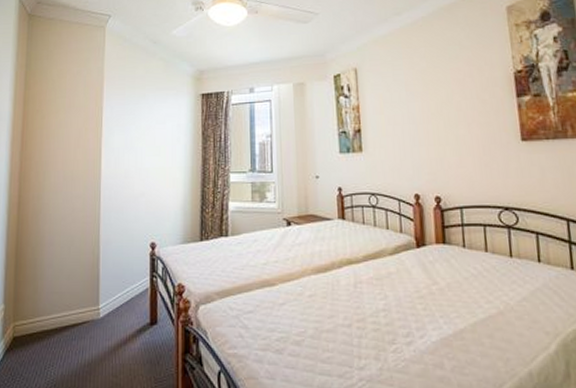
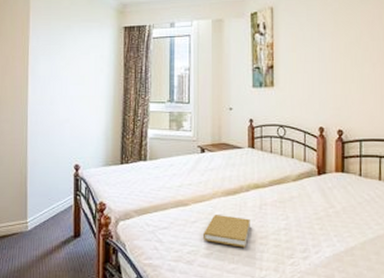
book: none [292,295,345,333] -> present [202,215,250,248]

